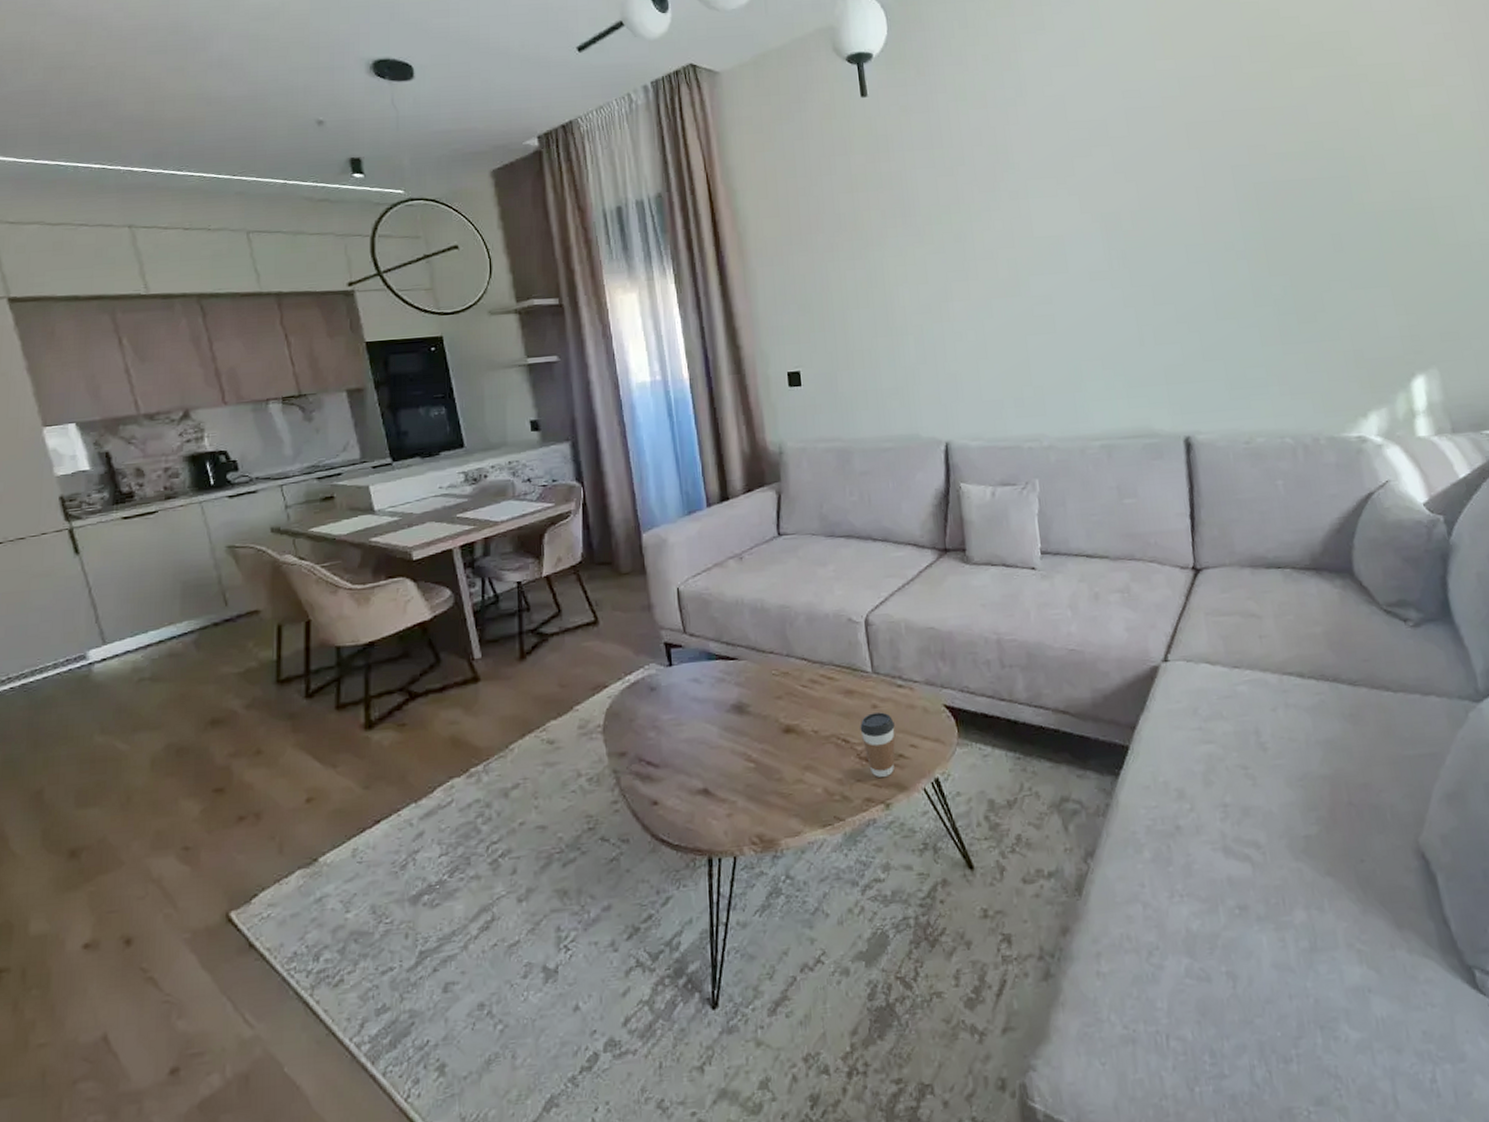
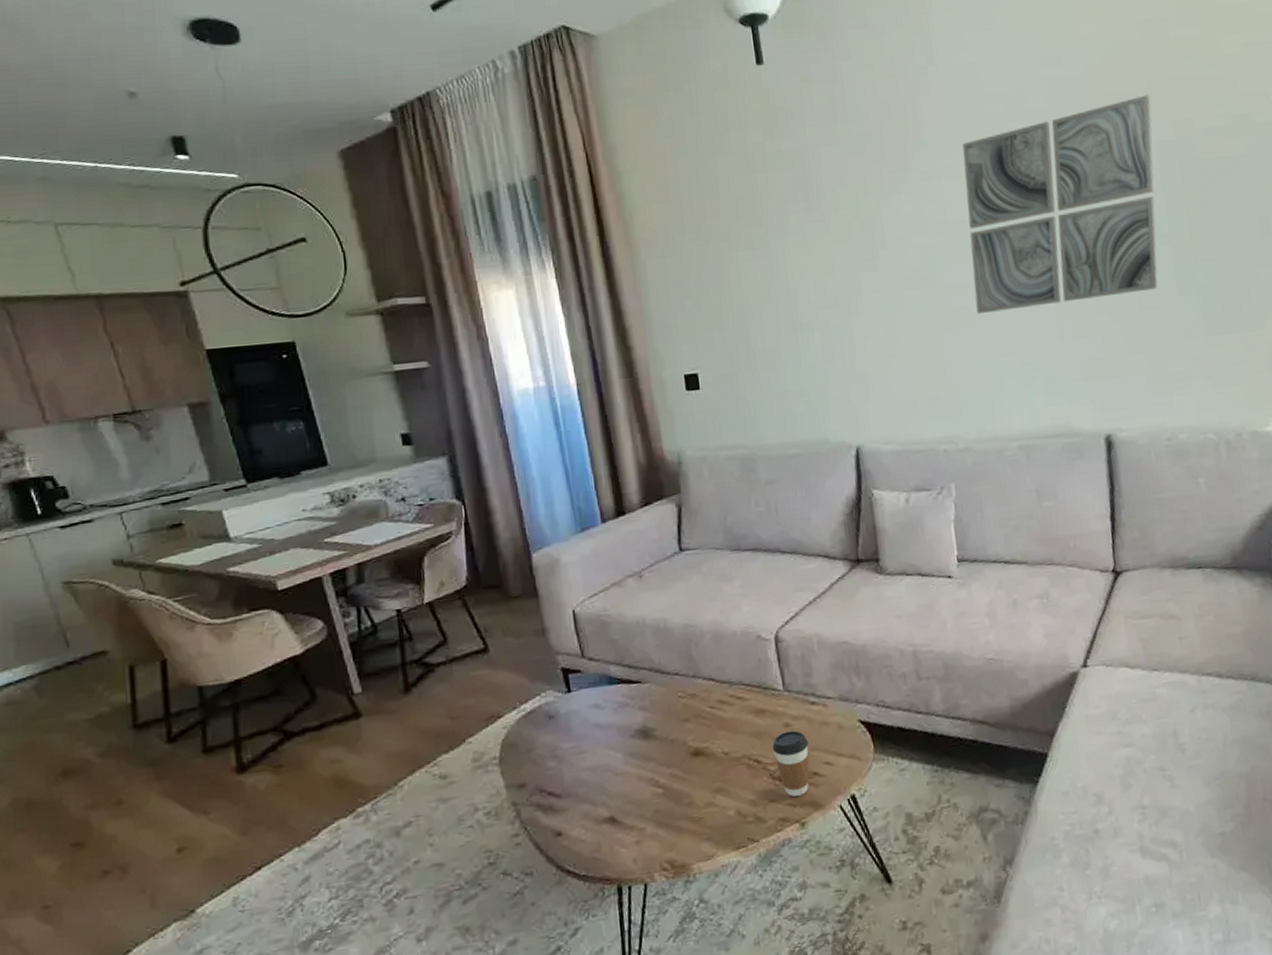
wall art: none [1048,123,1235,322] -> present [962,94,1158,315]

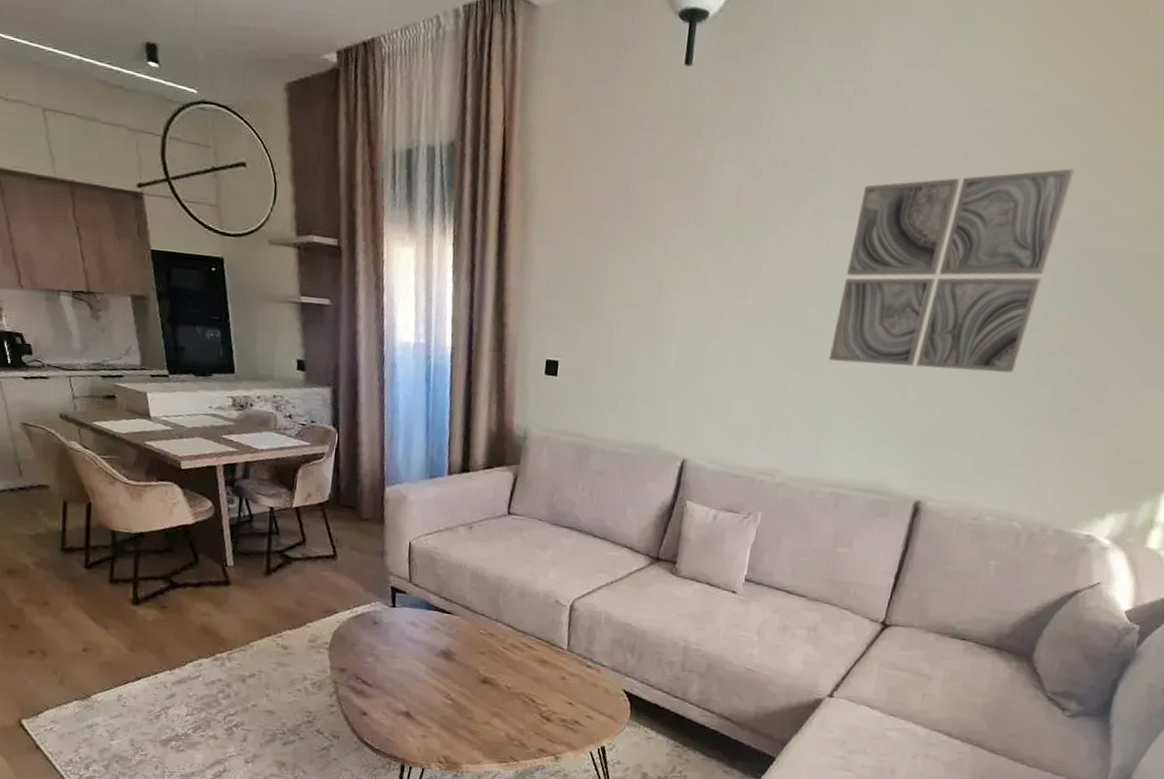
coffee cup: present [772,730,810,797] -> none [546,683,577,736]

